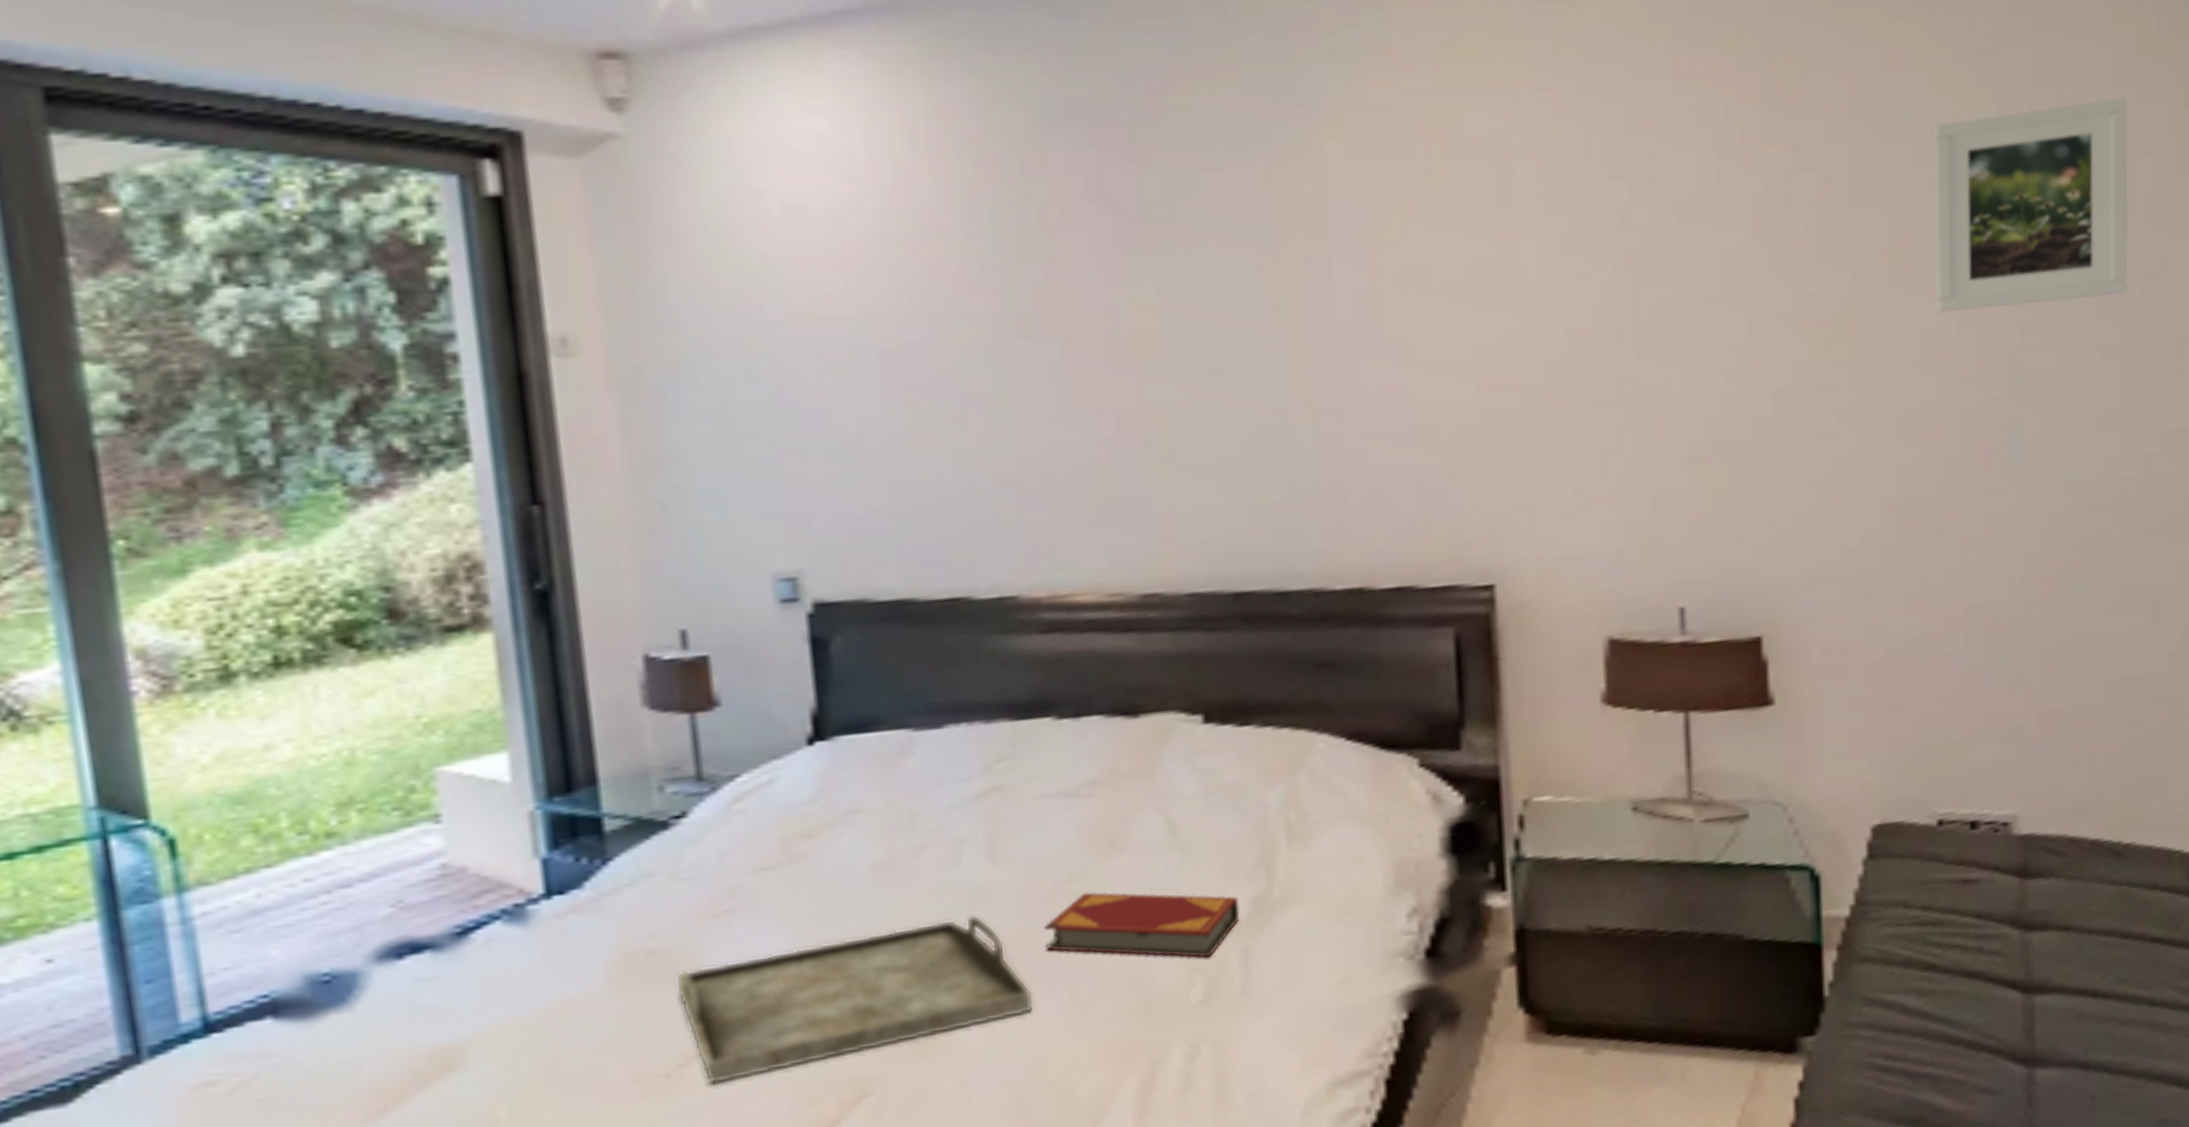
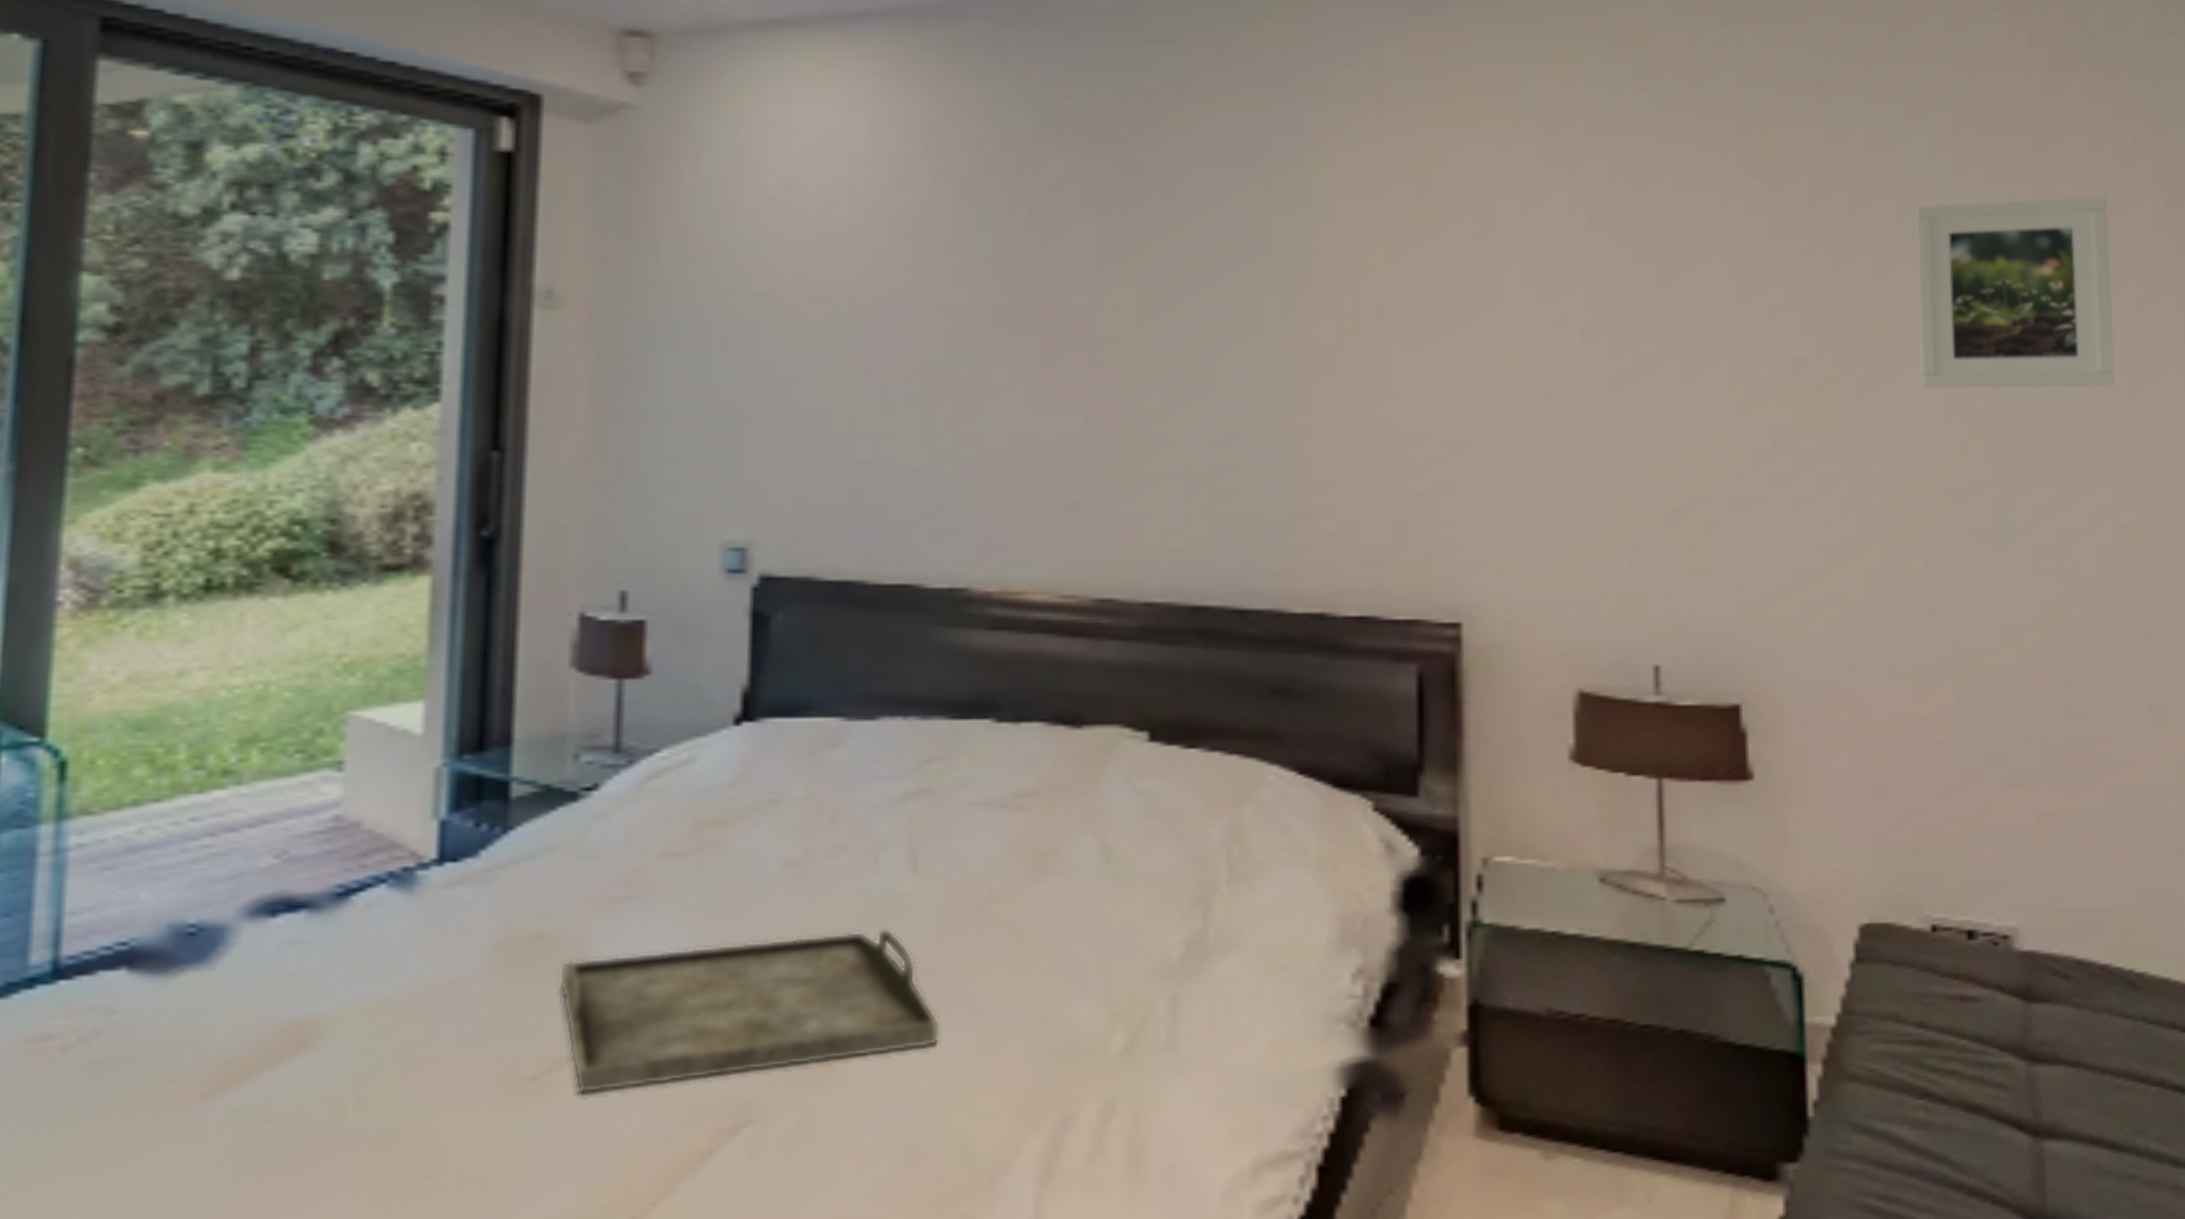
hardback book: present [1043,892,1240,959] -> none [959,915,1171,1003]

